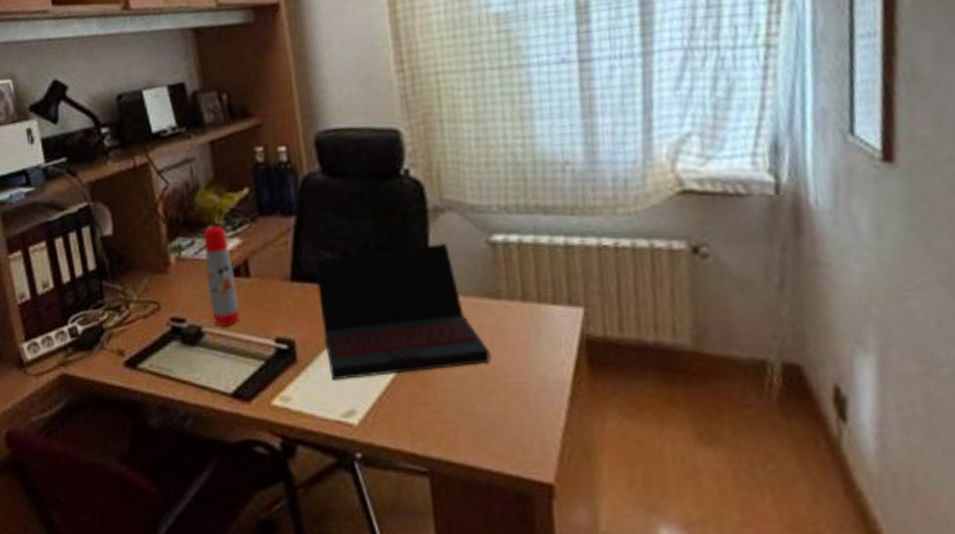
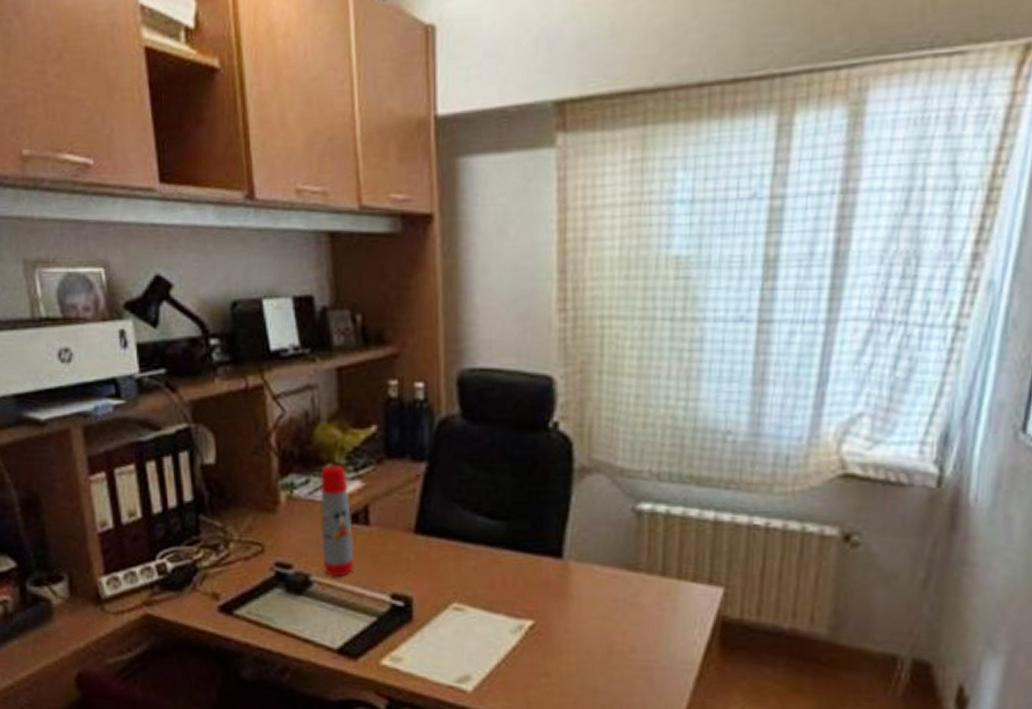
laptop: present [314,243,491,381] -> none [442,507,622,644]

